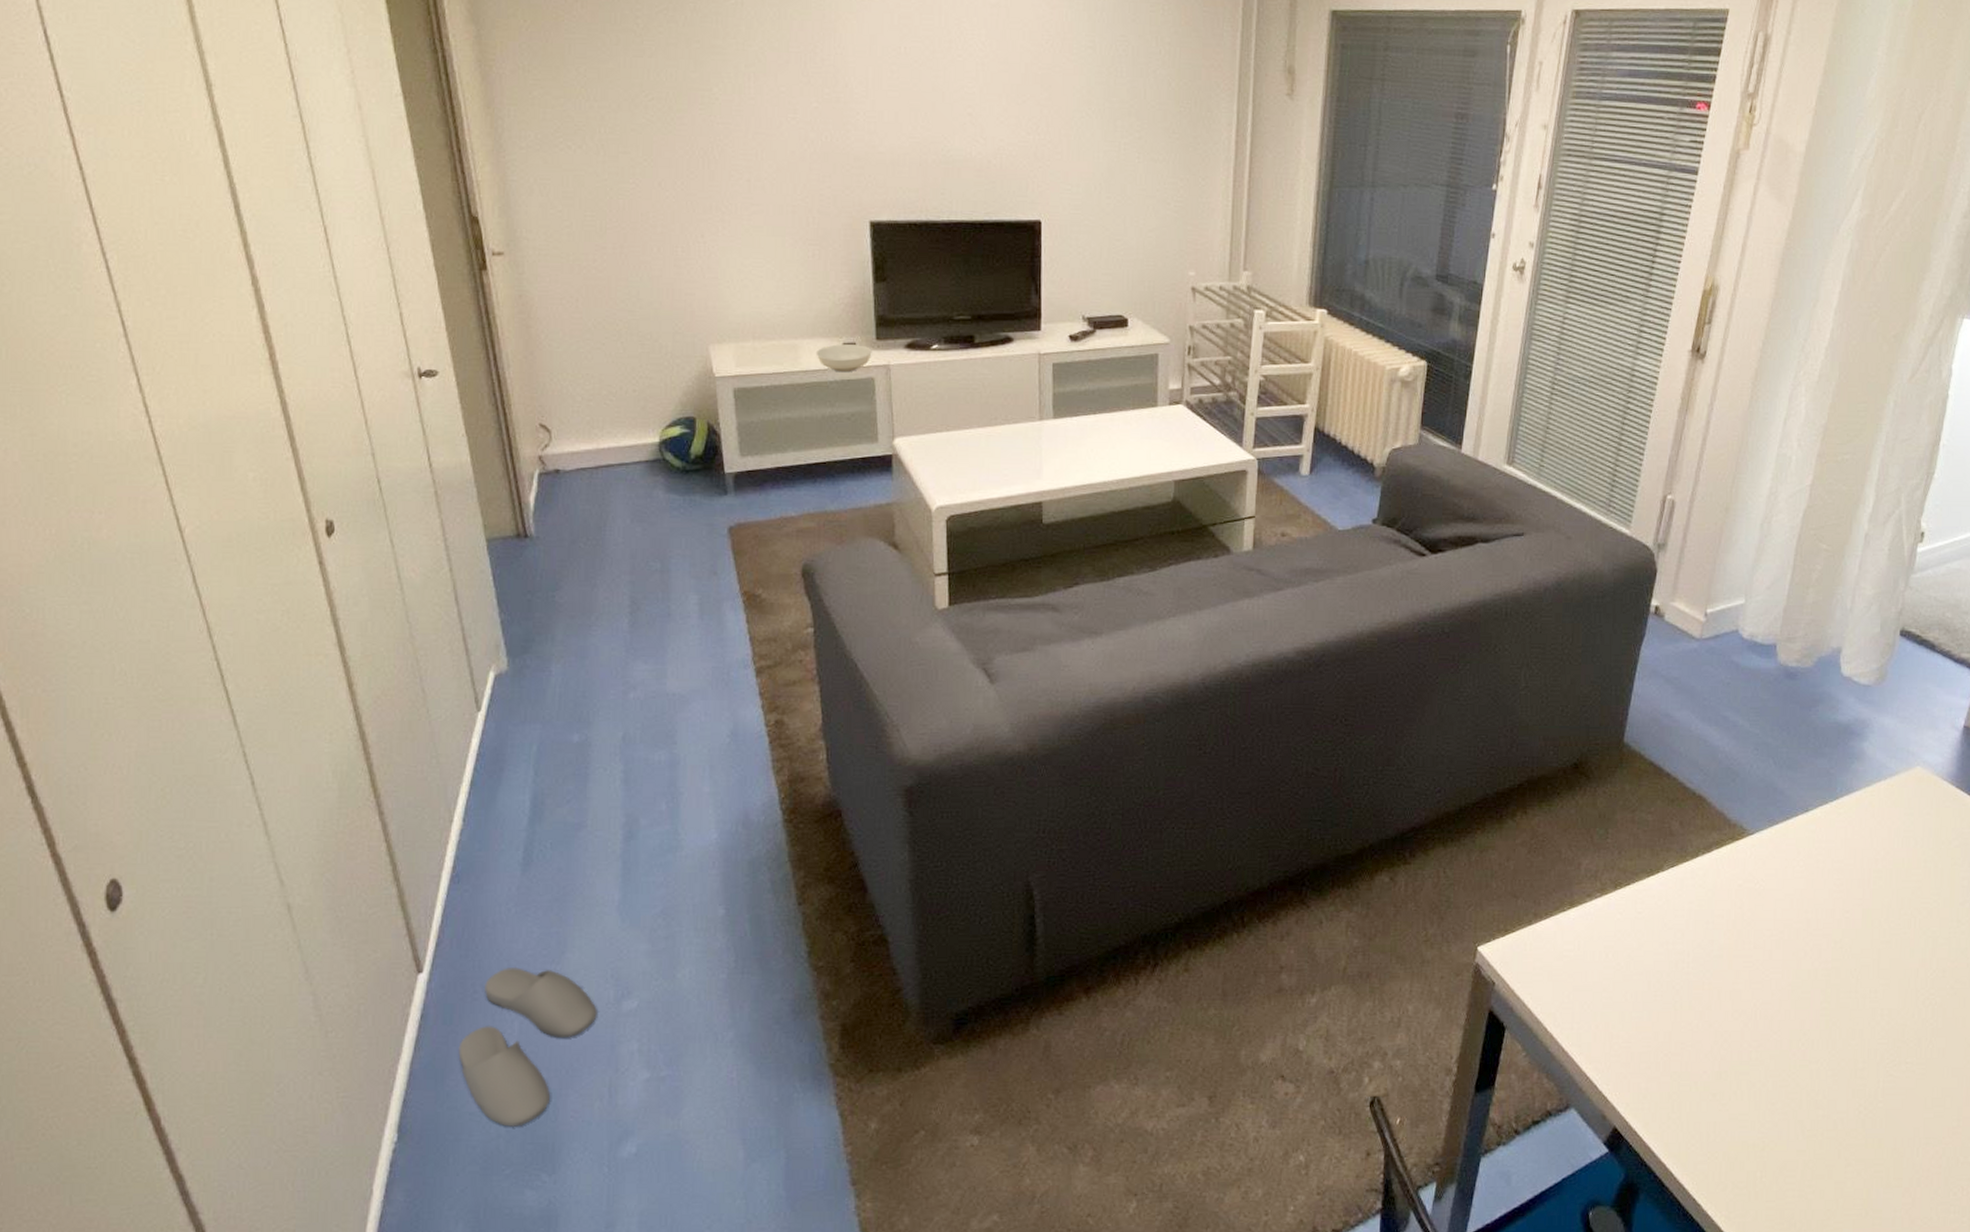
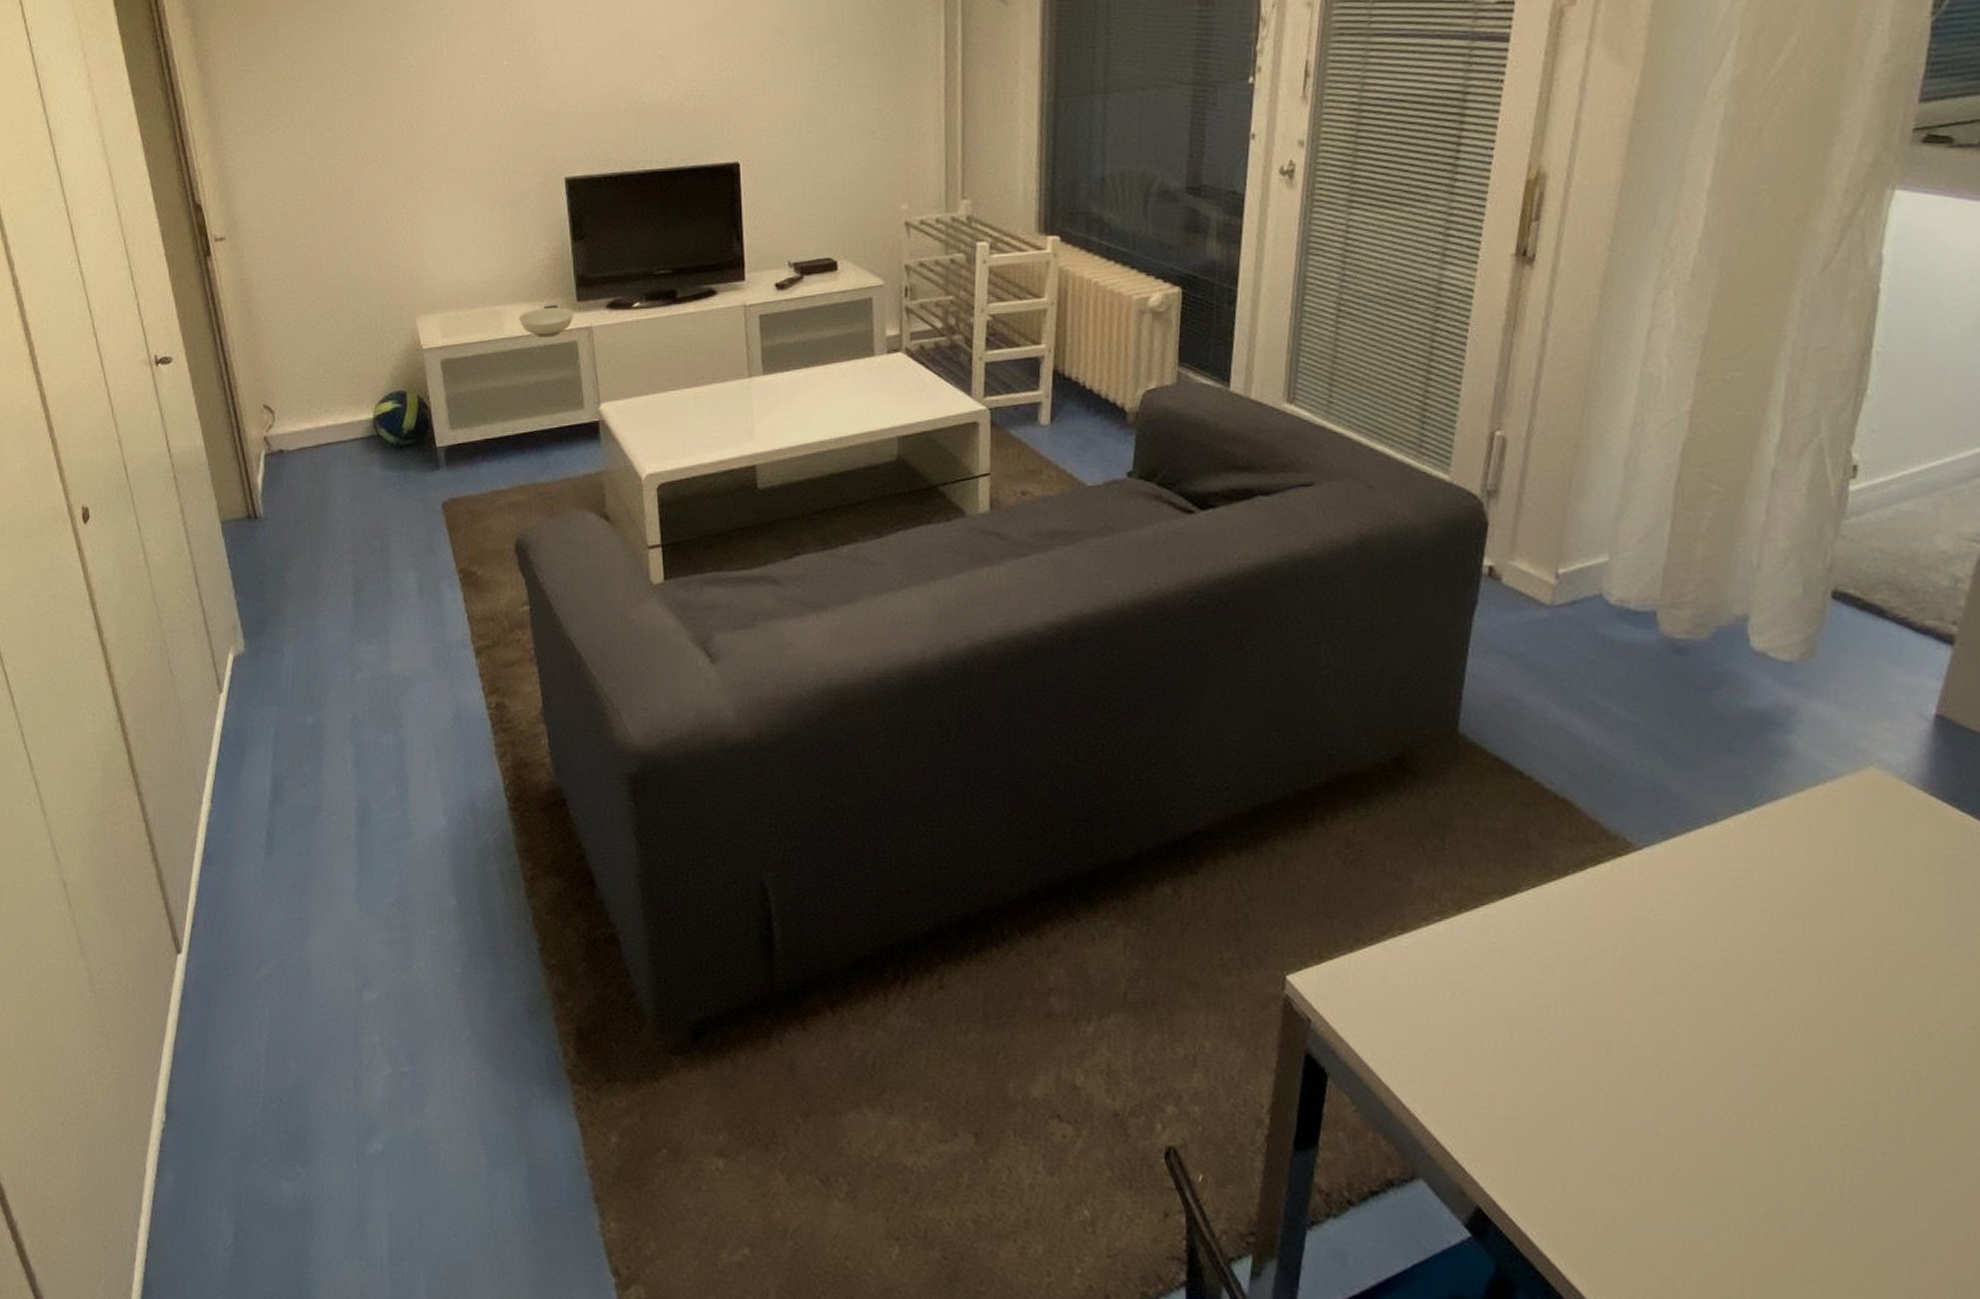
slippers: present [458,968,597,1127] -> none [216,952,340,1115]

